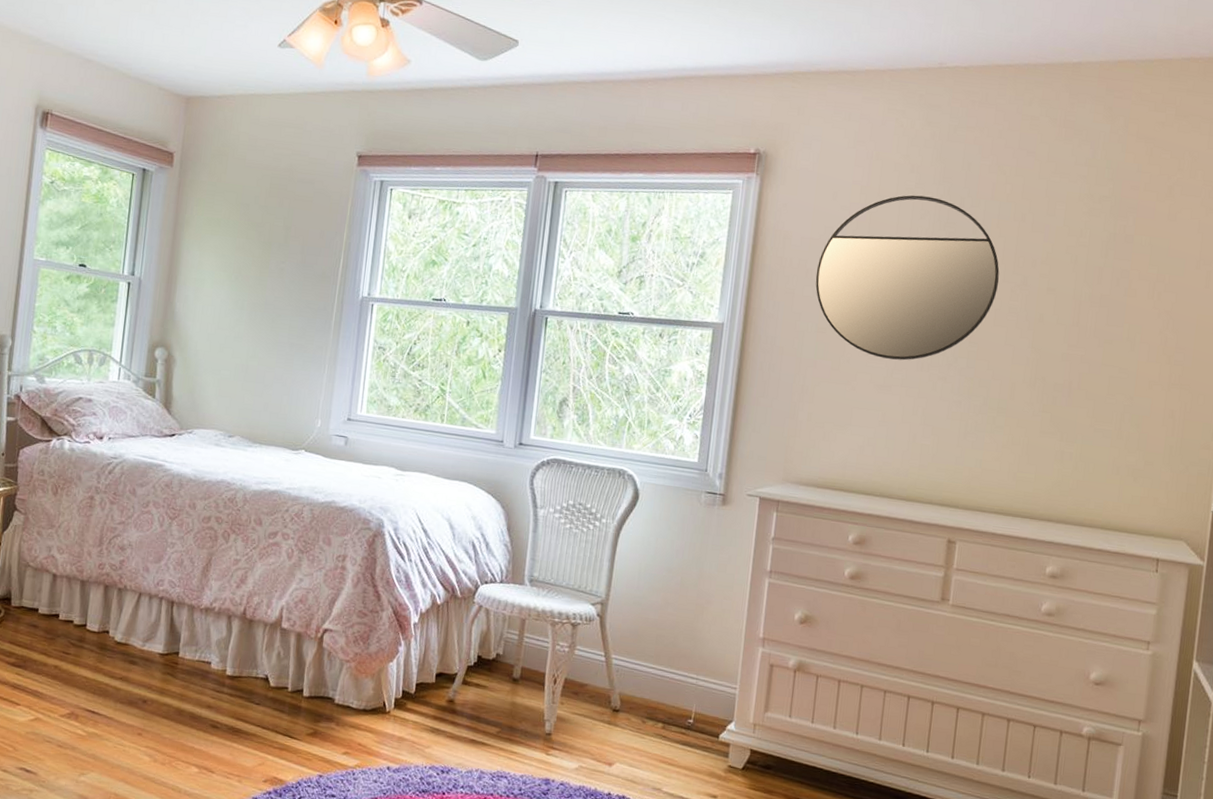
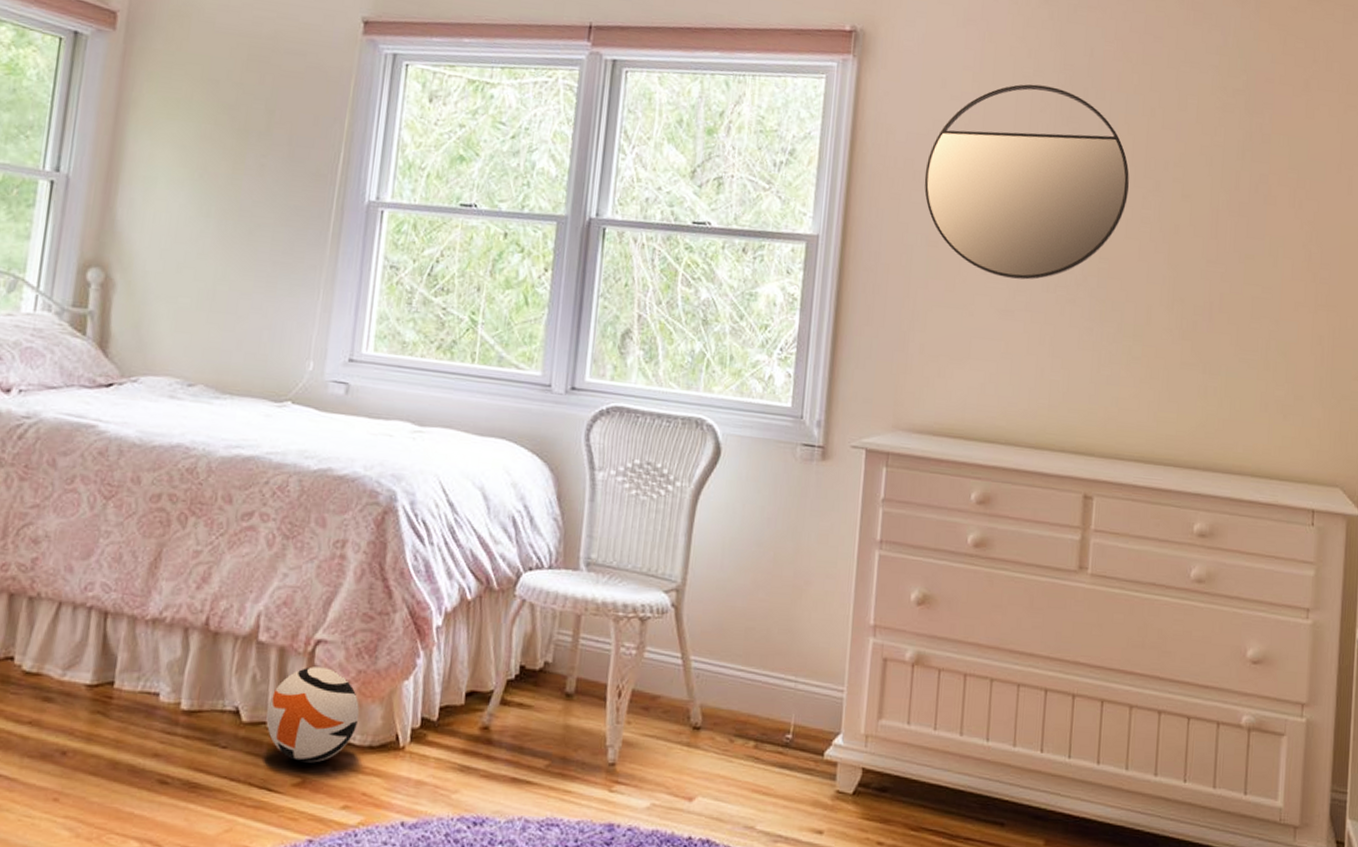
ball: none [288,648,357,719] -> present [266,666,360,763]

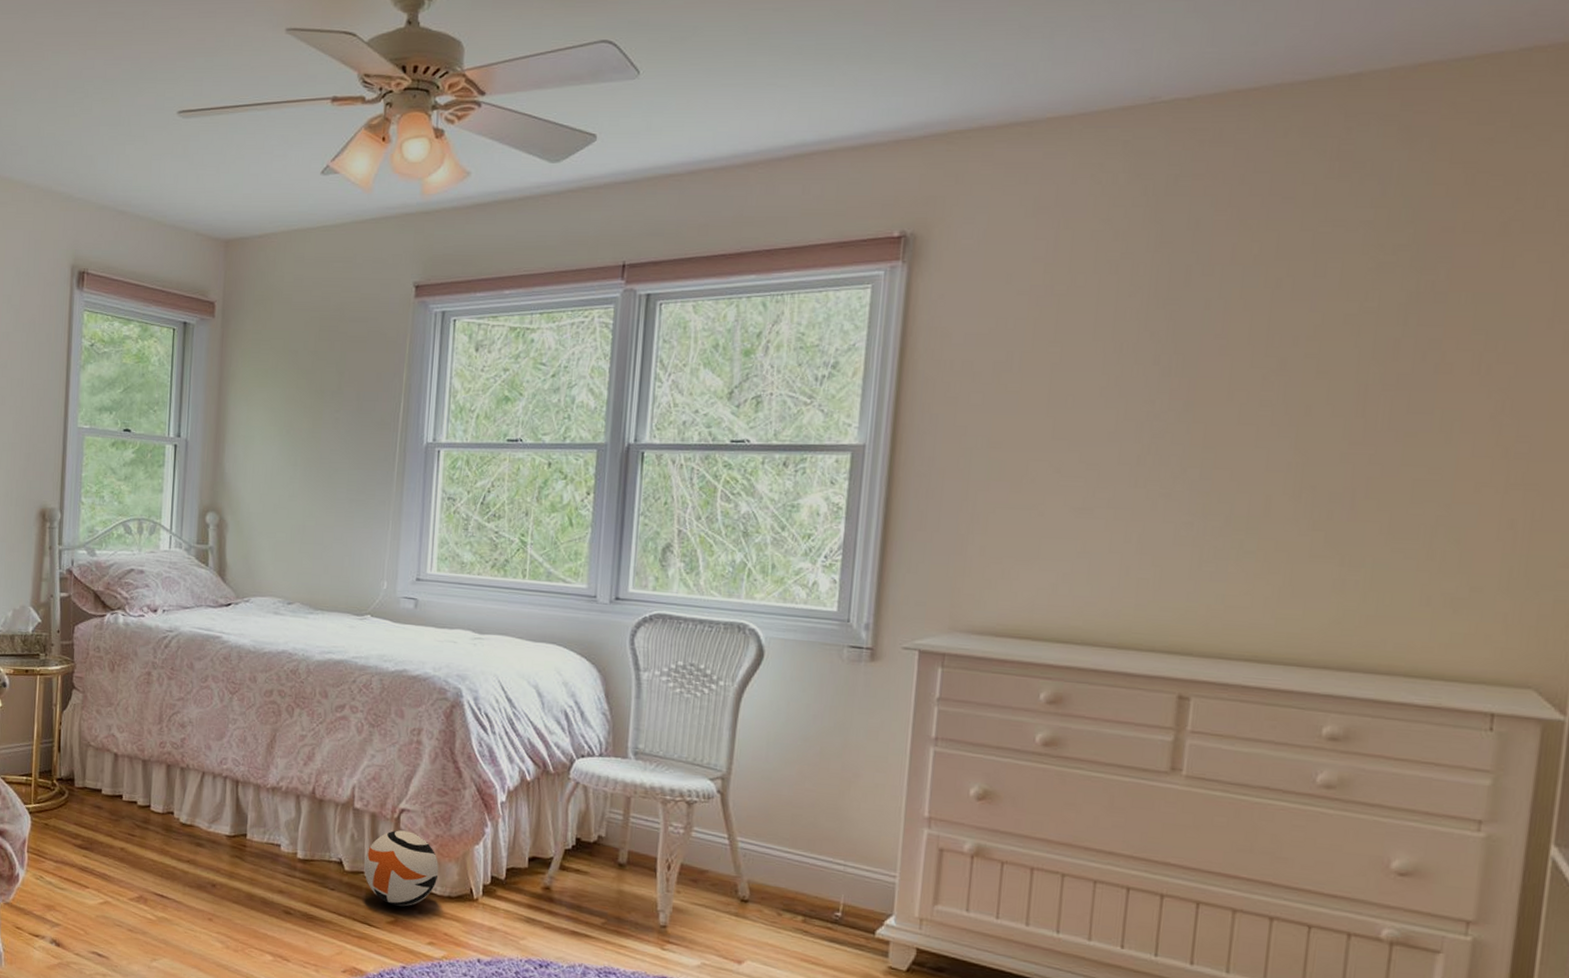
home mirror: present [924,84,1129,280] -> none [985,268,1245,476]

